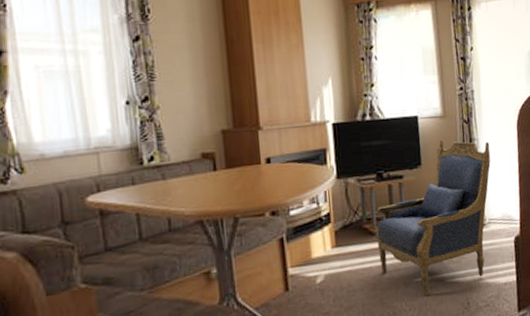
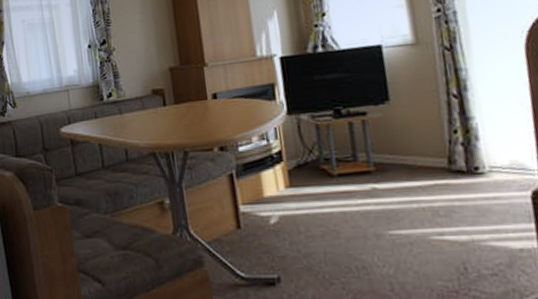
armchair: present [376,139,491,297] -> none [335,70,488,253]

